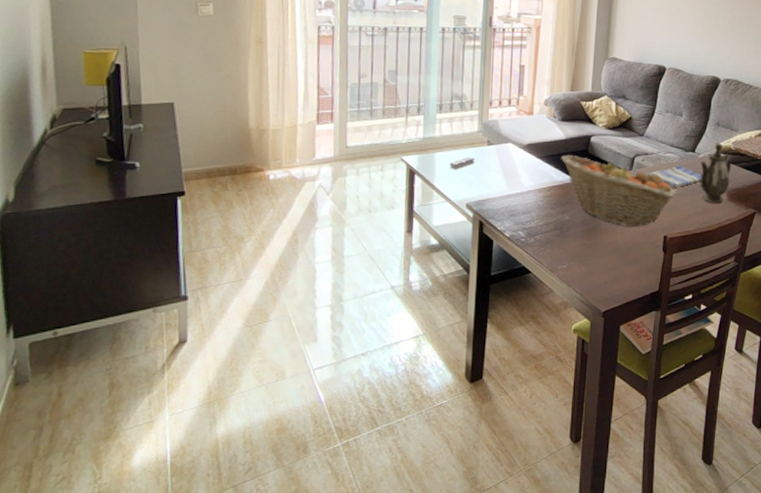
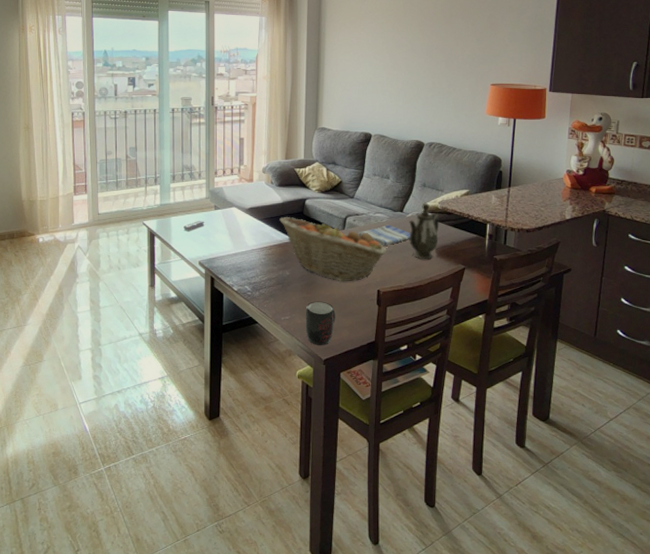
mug: none [584,248,618,296] -> present [305,301,336,345]

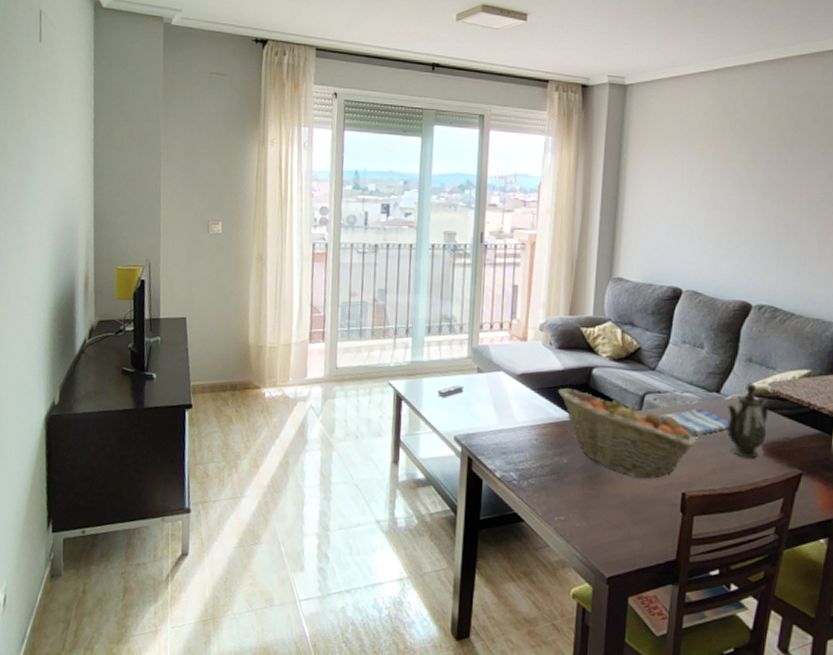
mug: present [305,301,336,345] -> none [585,500,625,559]

